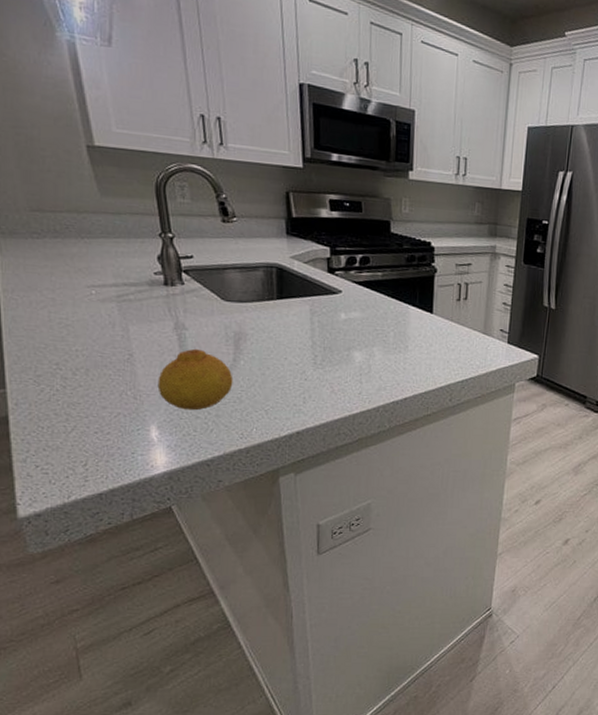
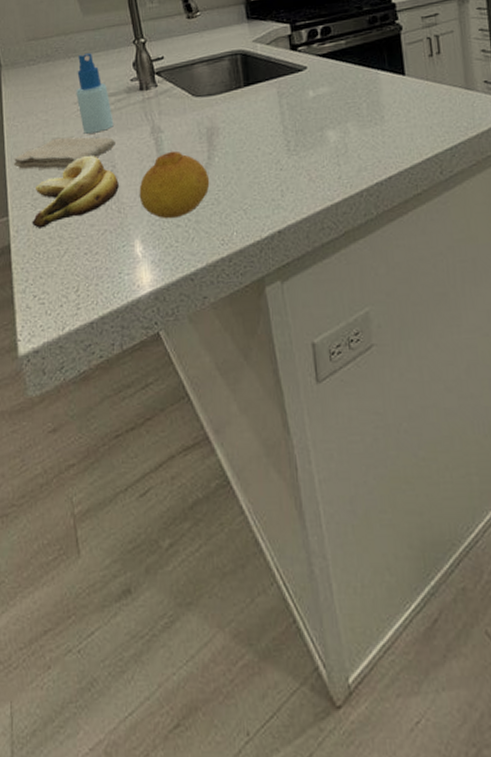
washcloth: none [11,318,134,350] -> present [13,137,115,170]
banana: none [34,340,136,404] -> present [32,155,119,228]
spray bottle: none [89,237,133,320] -> present [76,53,114,134]

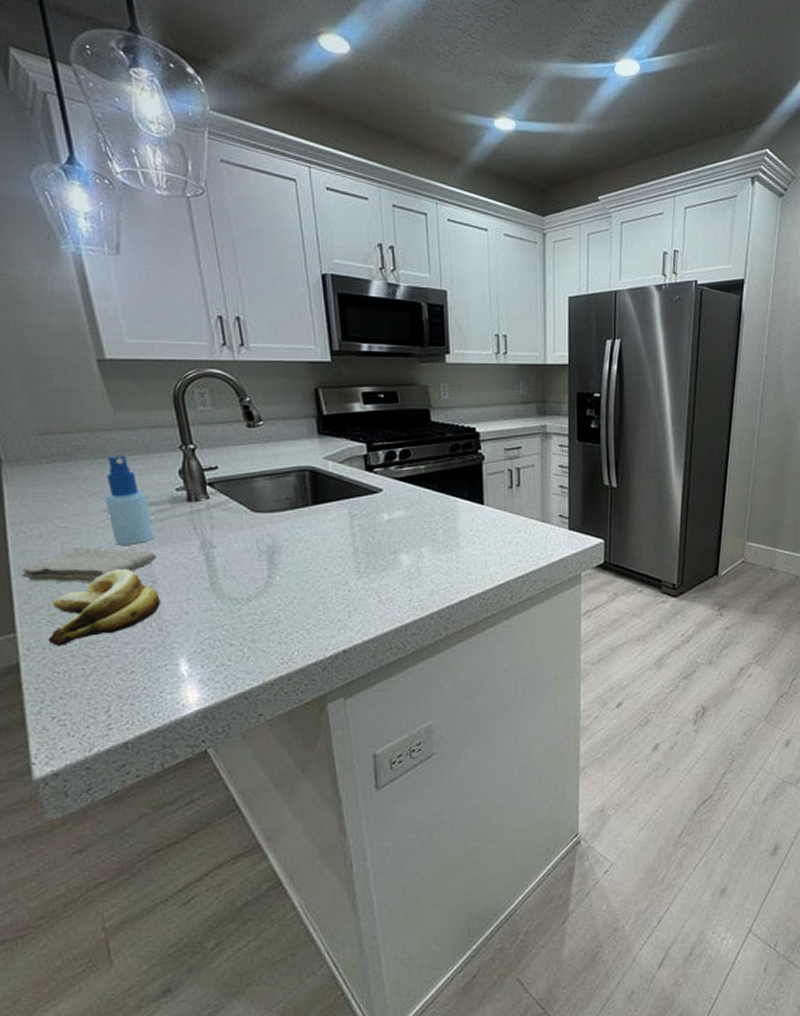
fruit: present [139,150,210,219] -> none [185,567,269,638]

